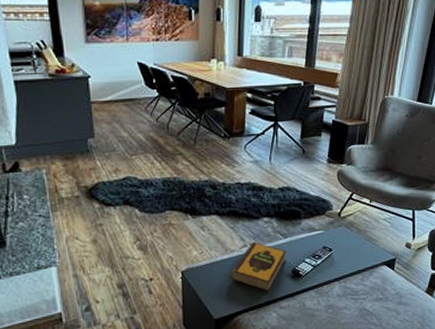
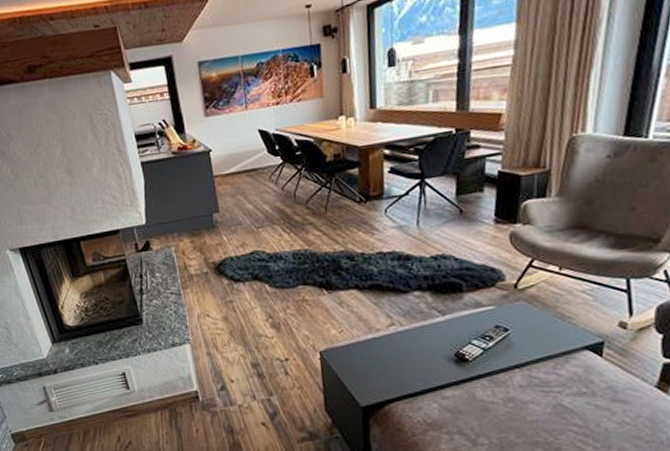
hardback book: present [230,242,286,292] -> none [376,320,446,378]

